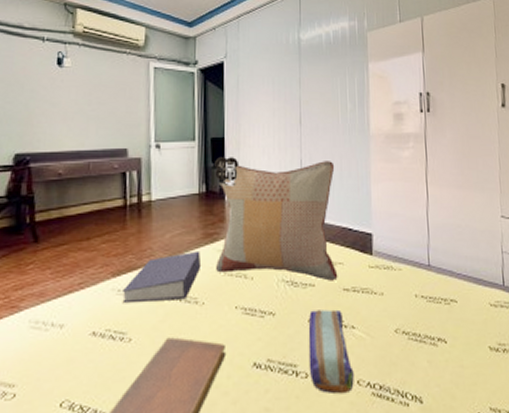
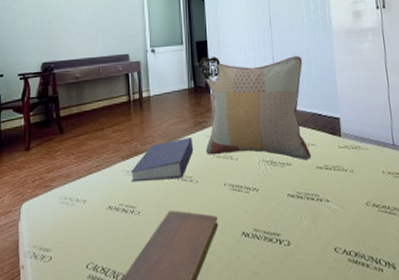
pencil case: present [308,309,354,394] -> none [288,185,332,260]

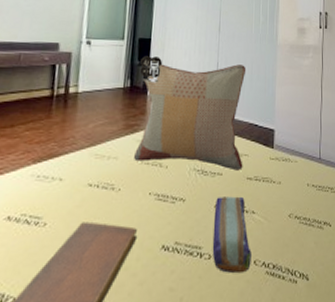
book: present [131,136,194,183] -> none [41,140,121,189]
pencil case: none [288,185,332,260] -> present [212,196,251,274]

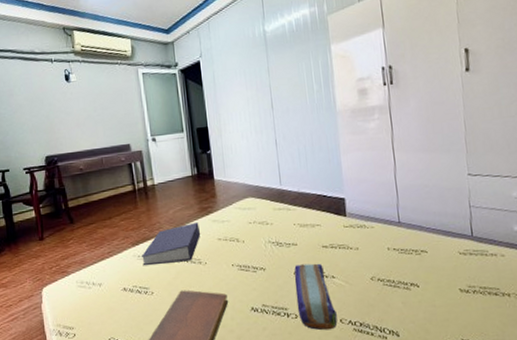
book: none [41,140,121,189] -> present [142,222,201,266]
decorative pillow: present [134,56,246,171] -> none [202,138,317,241]

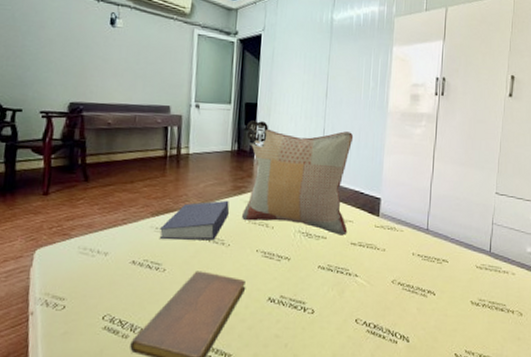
decorative pillow: none [202,138,317,241] -> present [242,120,354,236]
pencil case: present [294,263,338,331] -> none [315,258,353,329]

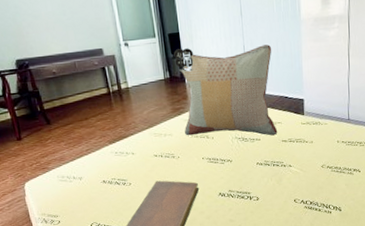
book: present [159,200,230,241] -> none [119,121,174,161]

